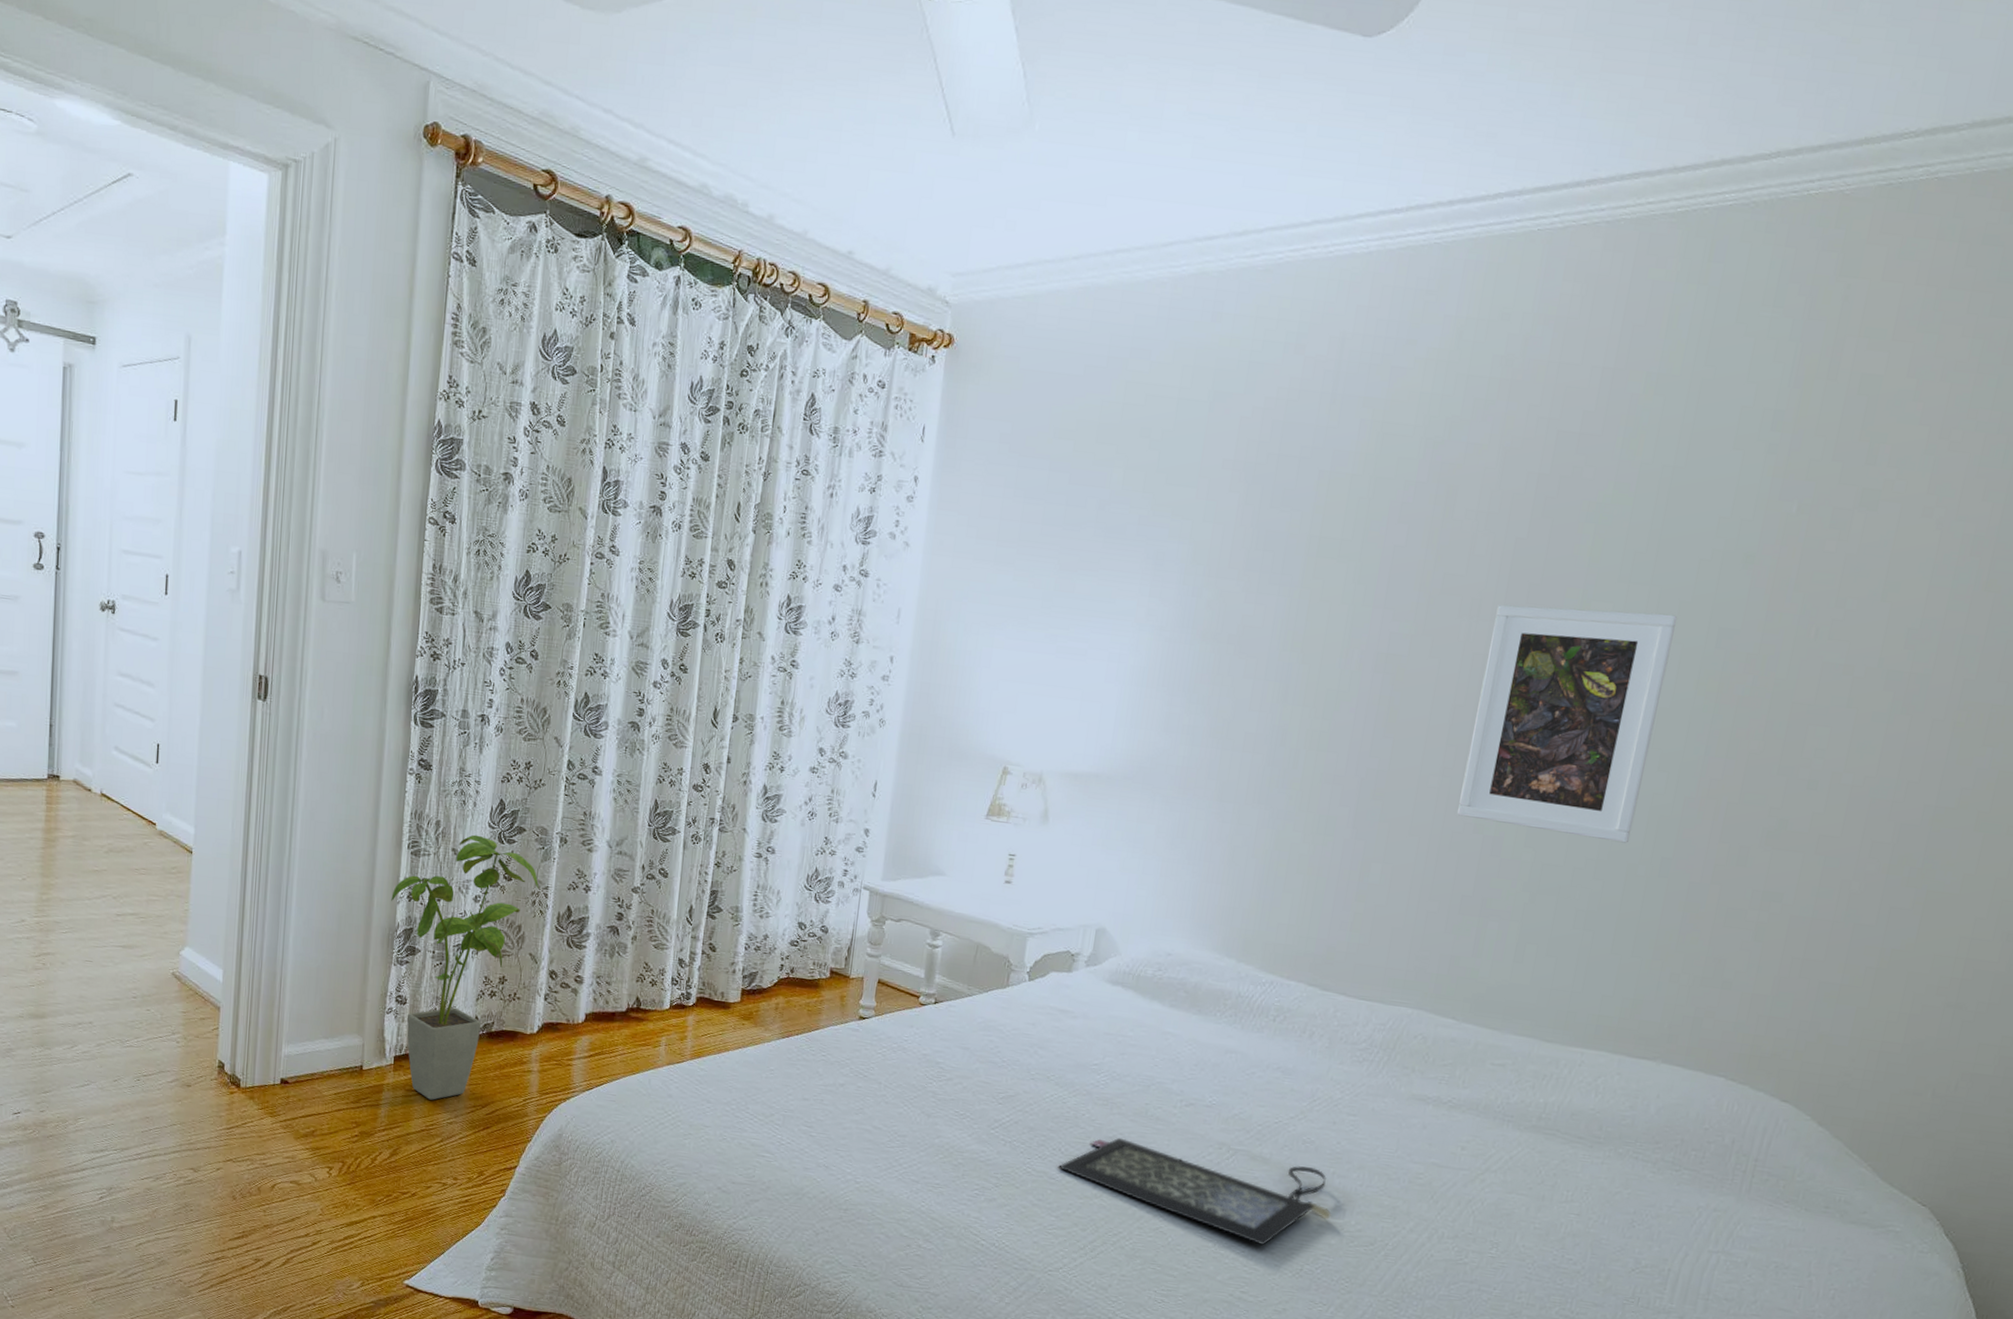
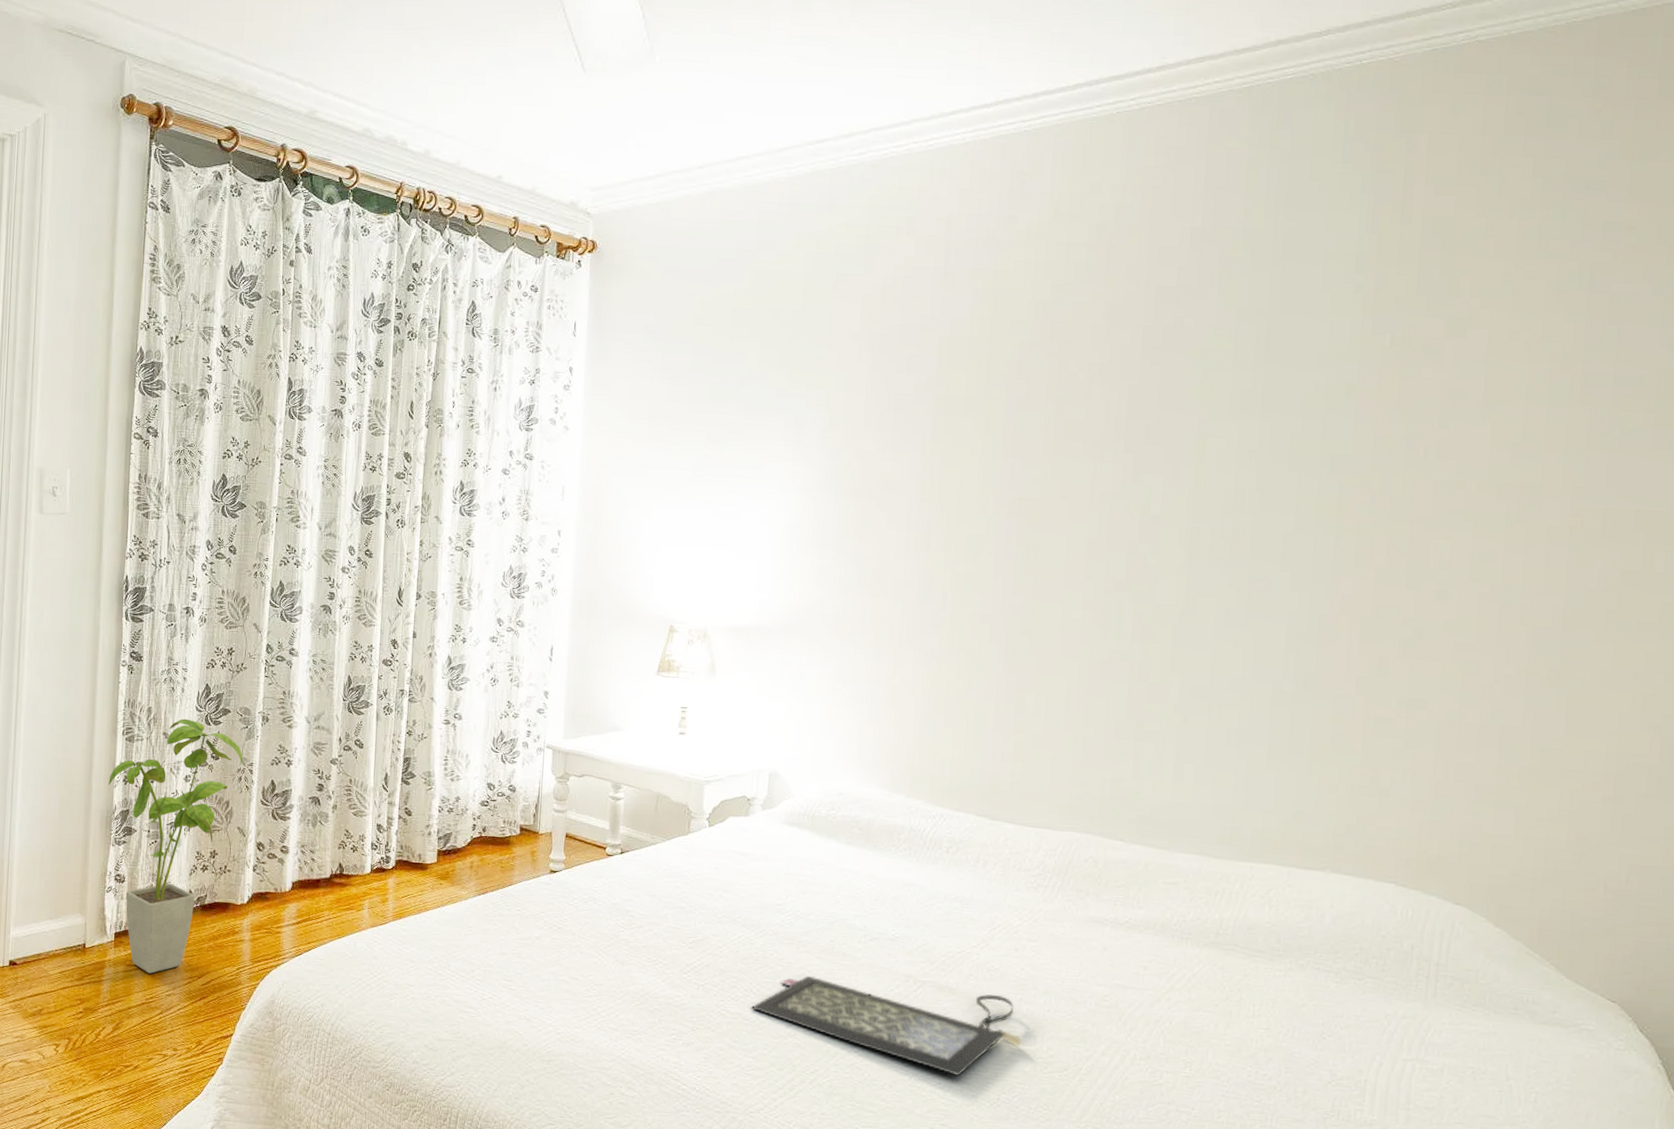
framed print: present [1457,604,1678,843] -> none [1102,445,1291,661]

